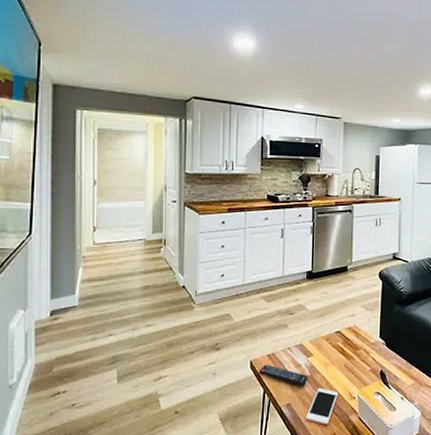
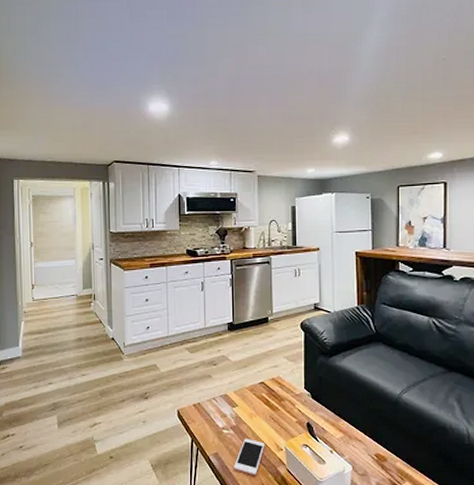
remote control: present [258,364,308,387] -> none [185,413,234,437]

